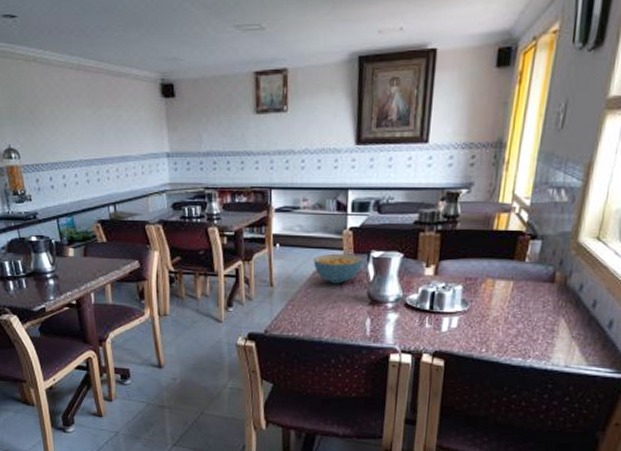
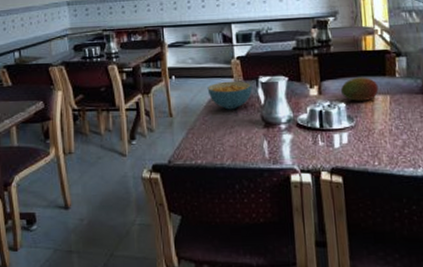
fruit: none [459,259,503,285] -> present [340,77,379,101]

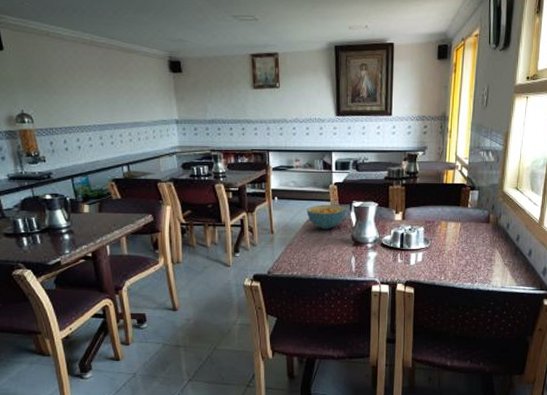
fruit: present [340,77,379,101] -> none [421,206,453,226]

